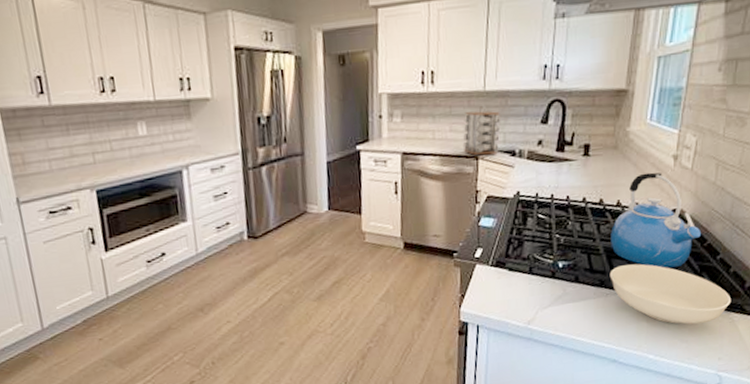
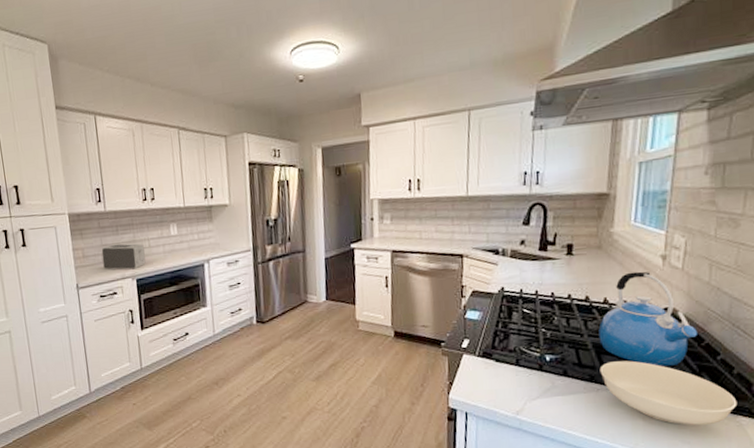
toaster: none [47,146,108,180] -> present [101,243,146,270]
spice rack: present [462,105,500,156] -> none [448,208,483,254]

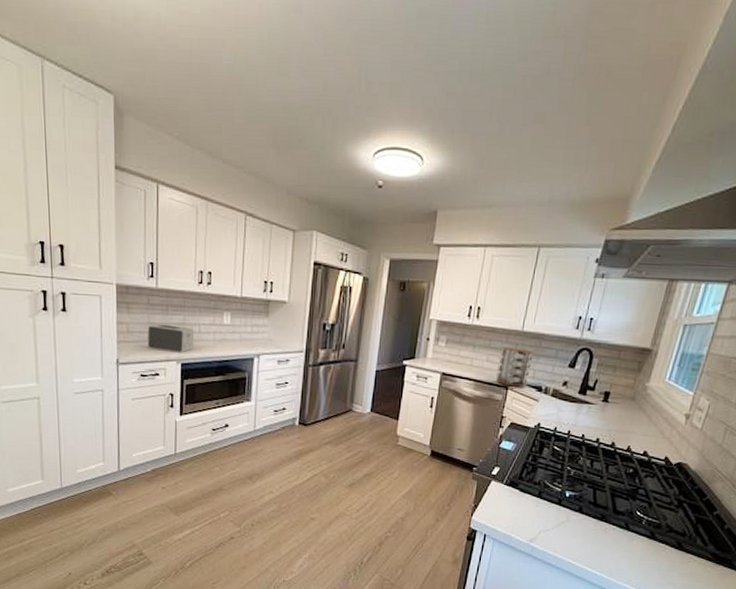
spice rack: none [448,208,483,254] -> present [495,343,533,387]
kettle: present [598,271,697,367] -> none [616,426,702,515]
bowl: present [599,360,738,426] -> none [611,504,722,571]

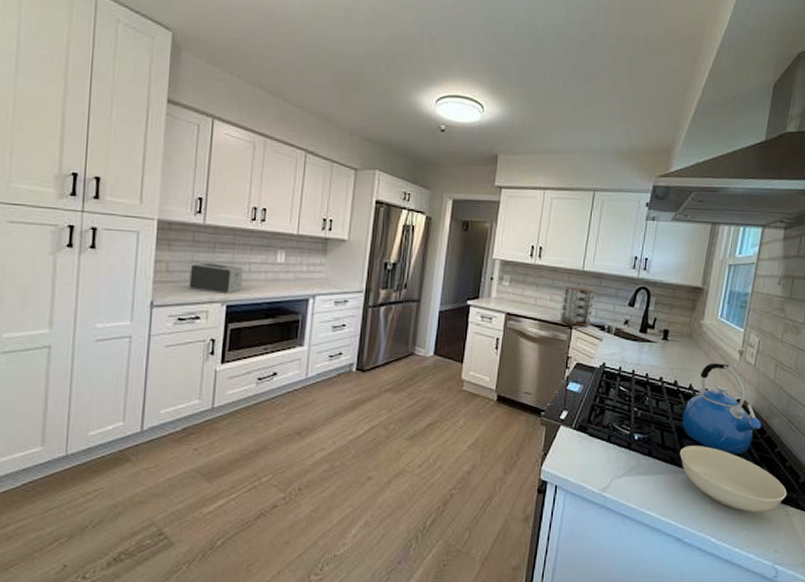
bowl: none [611,504,722,571] -> present [679,446,787,513]
kettle: none [616,426,702,515] -> present [682,363,761,454]

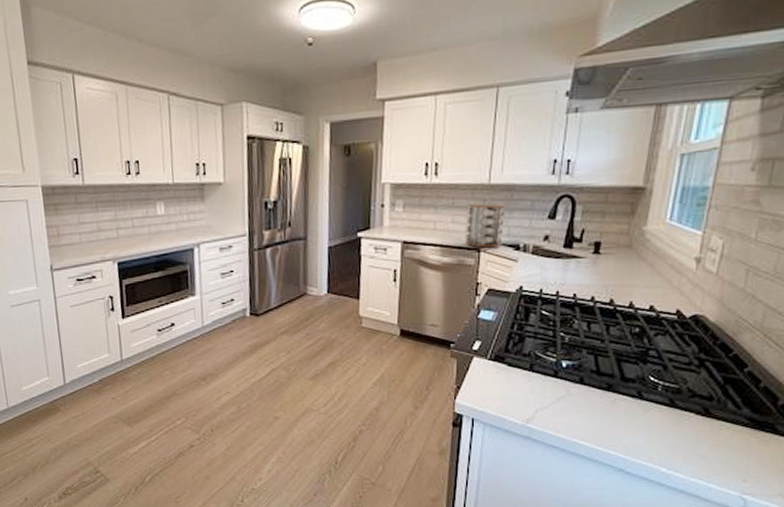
toaster: present [189,262,244,294] -> none [78,222,129,252]
bowl: present [679,446,787,513] -> none [618,370,761,440]
kettle: present [682,363,761,454] -> none [621,274,726,377]

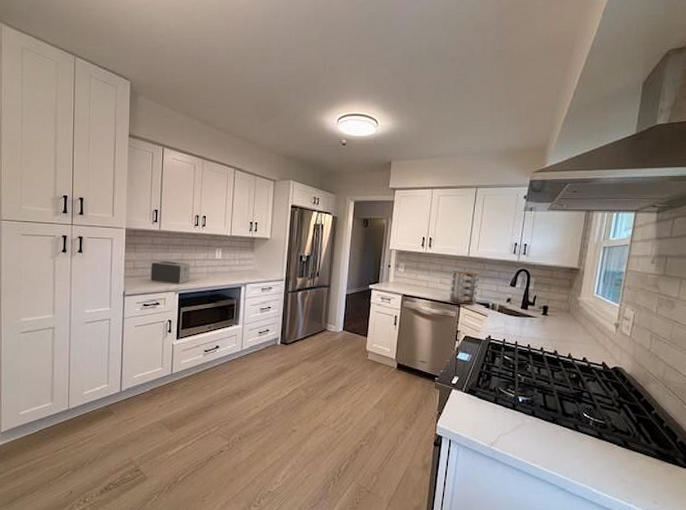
toaster: none [78,222,129,252] -> present [151,260,191,285]

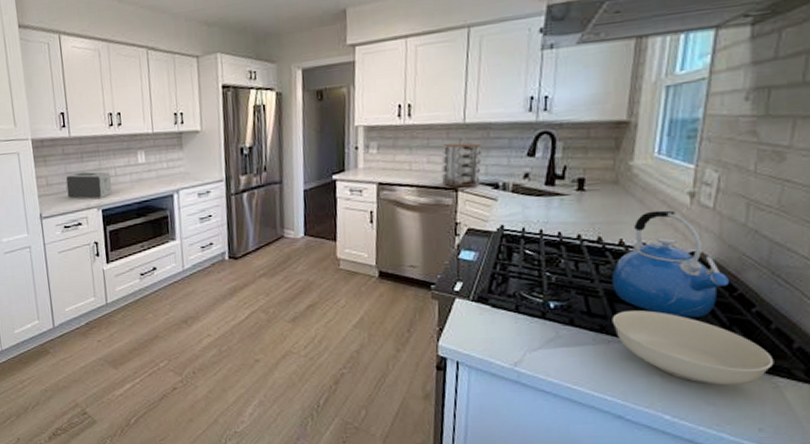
bowl: none [561,407,665,468] -> present [612,310,774,386]
kettle: none [562,334,638,415] -> present [612,210,729,318]

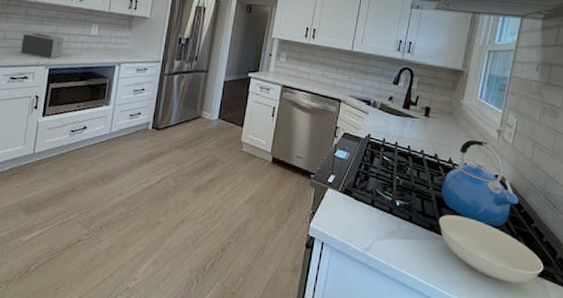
spice rack: present [441,137,482,188] -> none [330,61,362,101]

